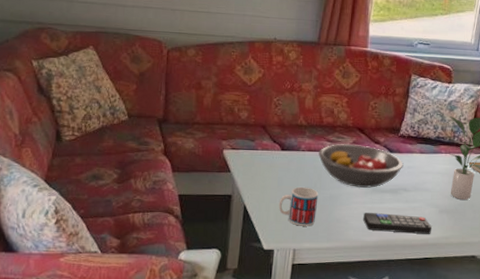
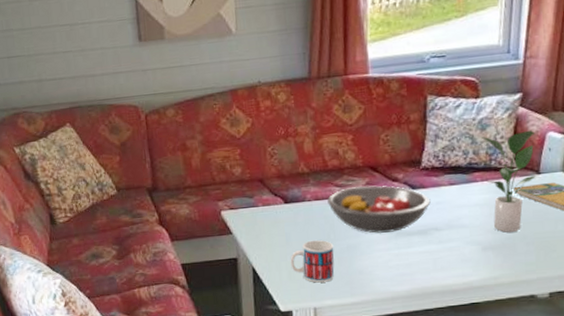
remote control: present [363,213,432,234] -> none [390,257,475,279]

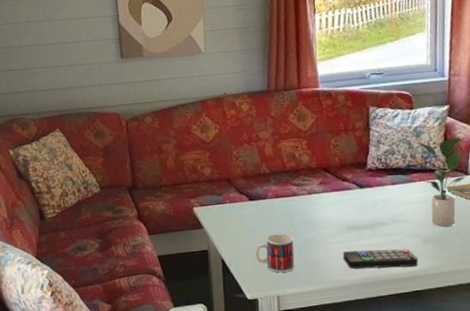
fruit bowl: present [327,185,431,233] -> none [286,184,376,228]
remote control: none [390,257,475,279] -> present [343,249,418,269]

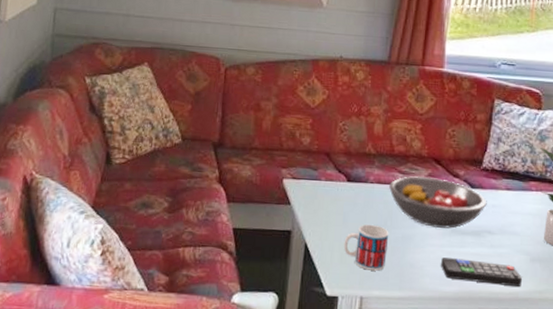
fruit bowl: none [286,184,376,228] -> present [389,176,487,229]

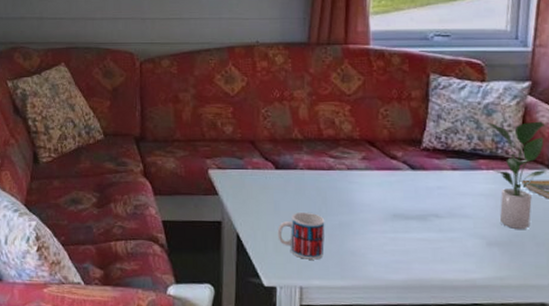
fruit bowl: present [389,176,487,229] -> none [321,159,431,213]
remote control: present [441,257,522,287] -> none [385,244,479,273]

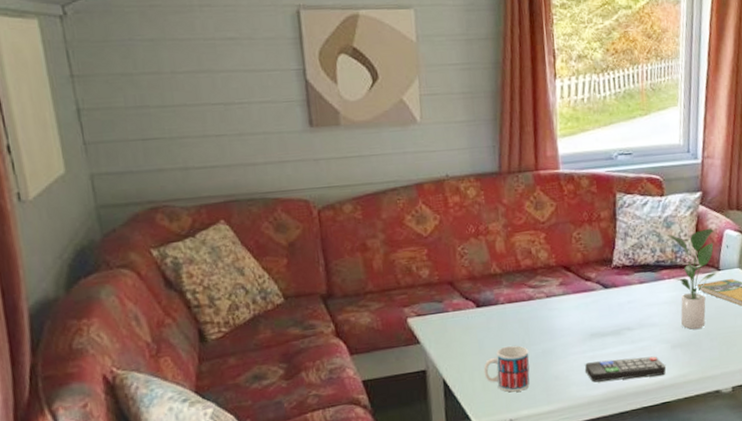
remote control: none [385,244,479,273] -> present [585,356,666,383]

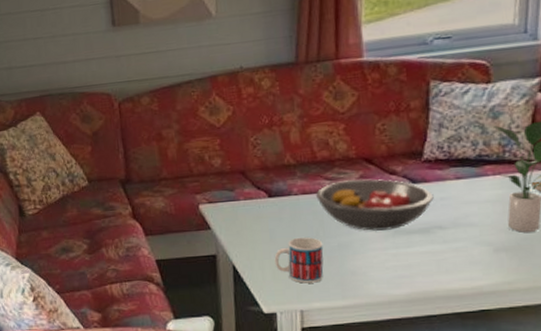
fruit bowl: none [521,285,623,336] -> present [316,178,434,231]
remote control: present [585,356,666,383] -> none [386,258,486,282]

